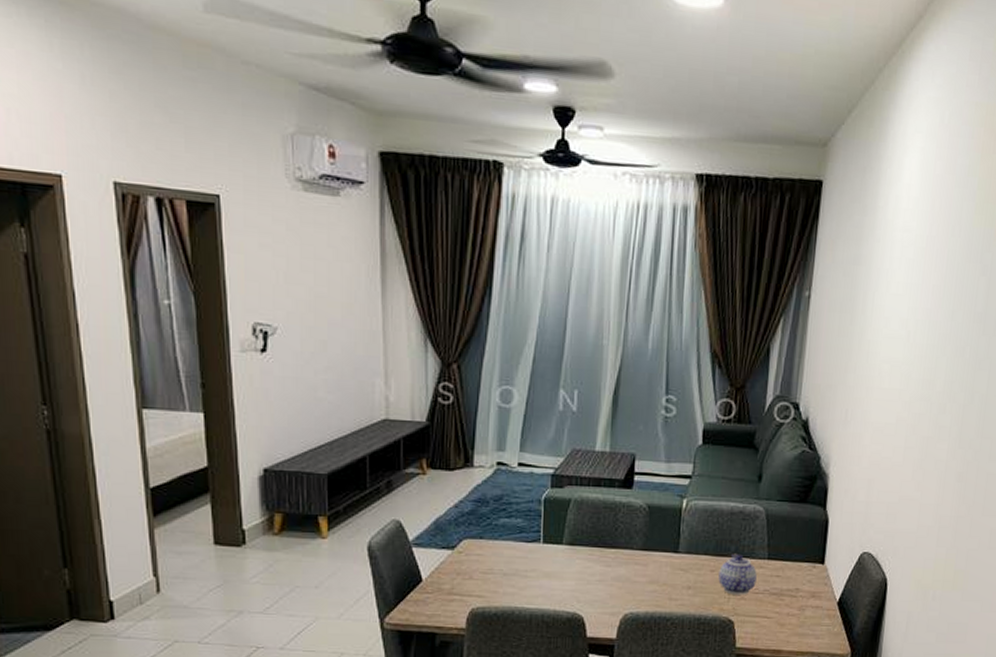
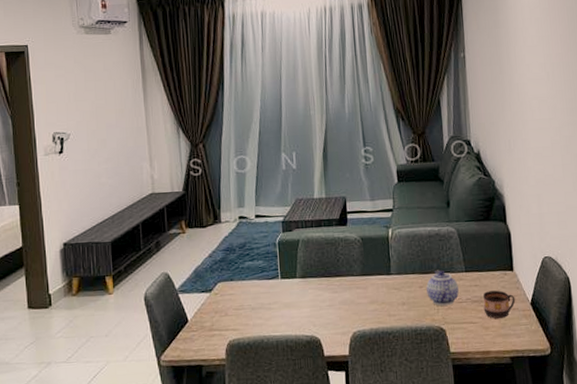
cup: none [782,584,821,615] -> present [482,290,516,319]

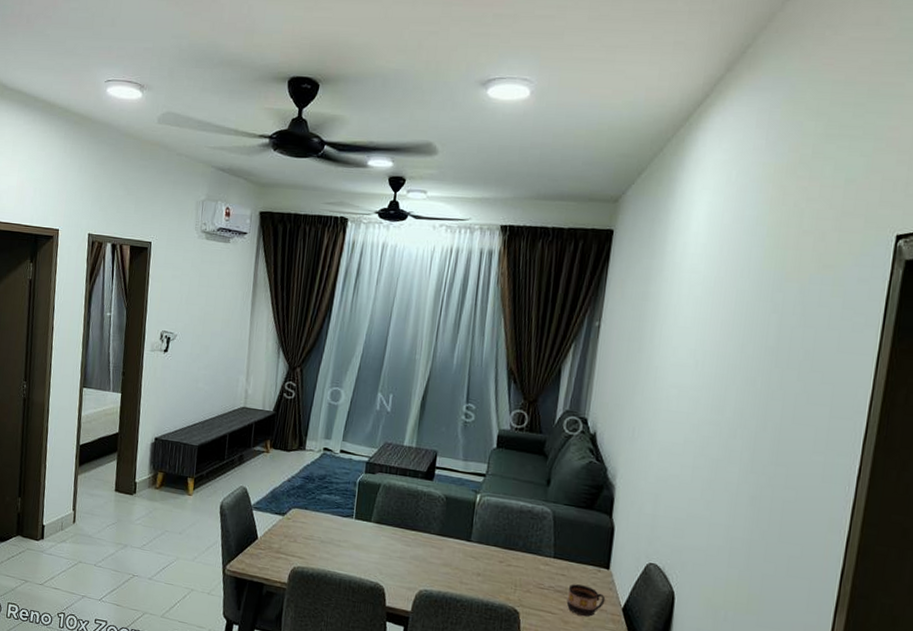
teapot: present [426,270,459,306] -> none [506,548,543,589]

